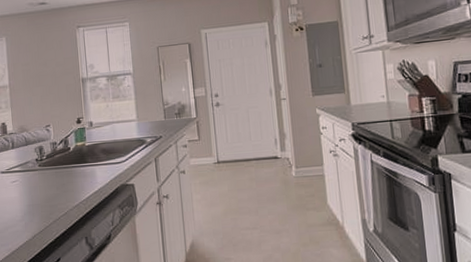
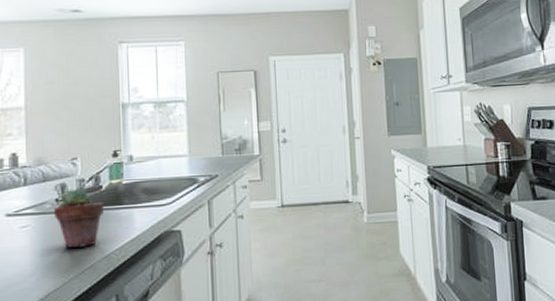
potted succulent: none [35,150,72,199] -> present [54,188,103,248]

